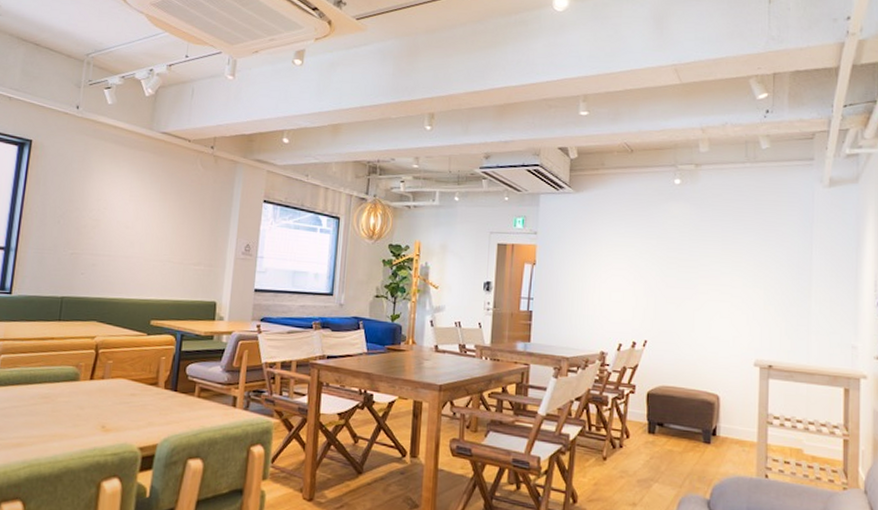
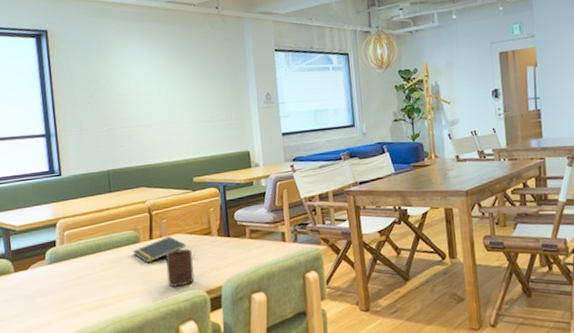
notepad: none [69,380,128,406] -> present [133,236,186,264]
cup: none [99,396,132,438] -> present [165,249,195,287]

